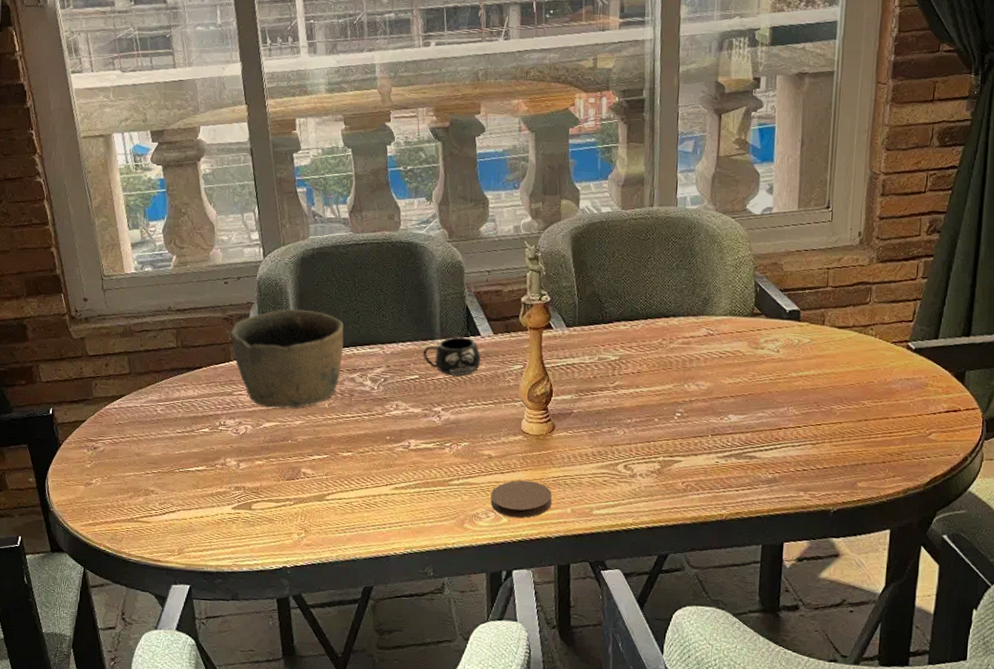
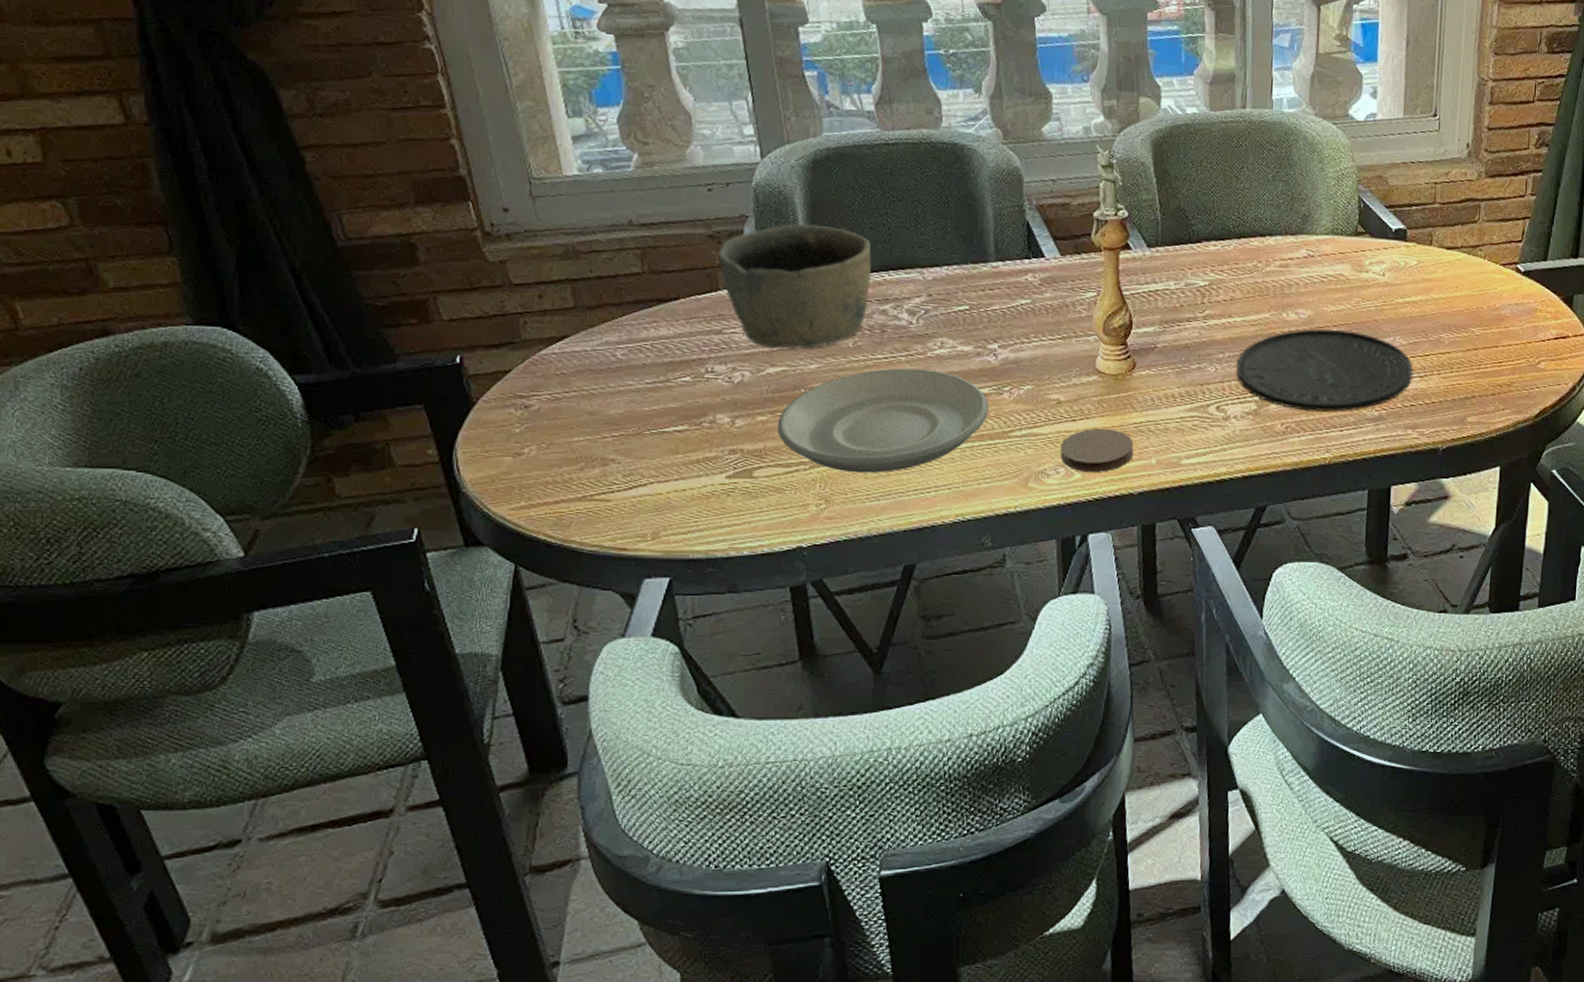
plate: none [271,425,433,511] -> present [778,368,989,473]
mug: present [423,336,481,376] -> none [973,258,1045,306]
plate: none [642,399,805,473] -> present [1236,329,1413,412]

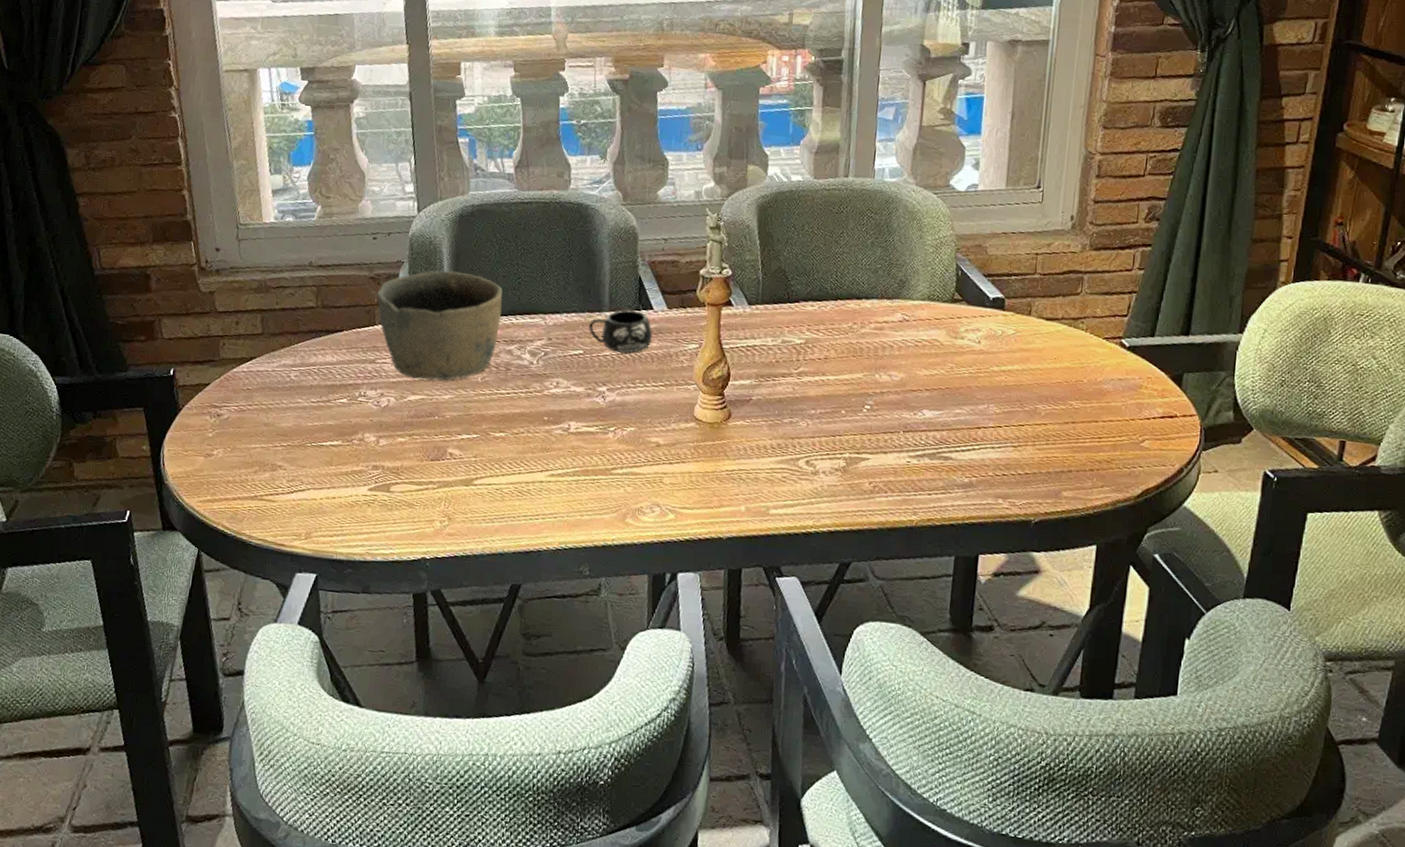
plate: present [778,368,989,473] -> none [413,403,595,498]
mug: none [973,258,1045,306] -> present [588,309,653,353]
coaster: present [1060,428,1134,472] -> none [656,472,725,515]
plate: present [1236,329,1413,412] -> none [827,391,1006,475]

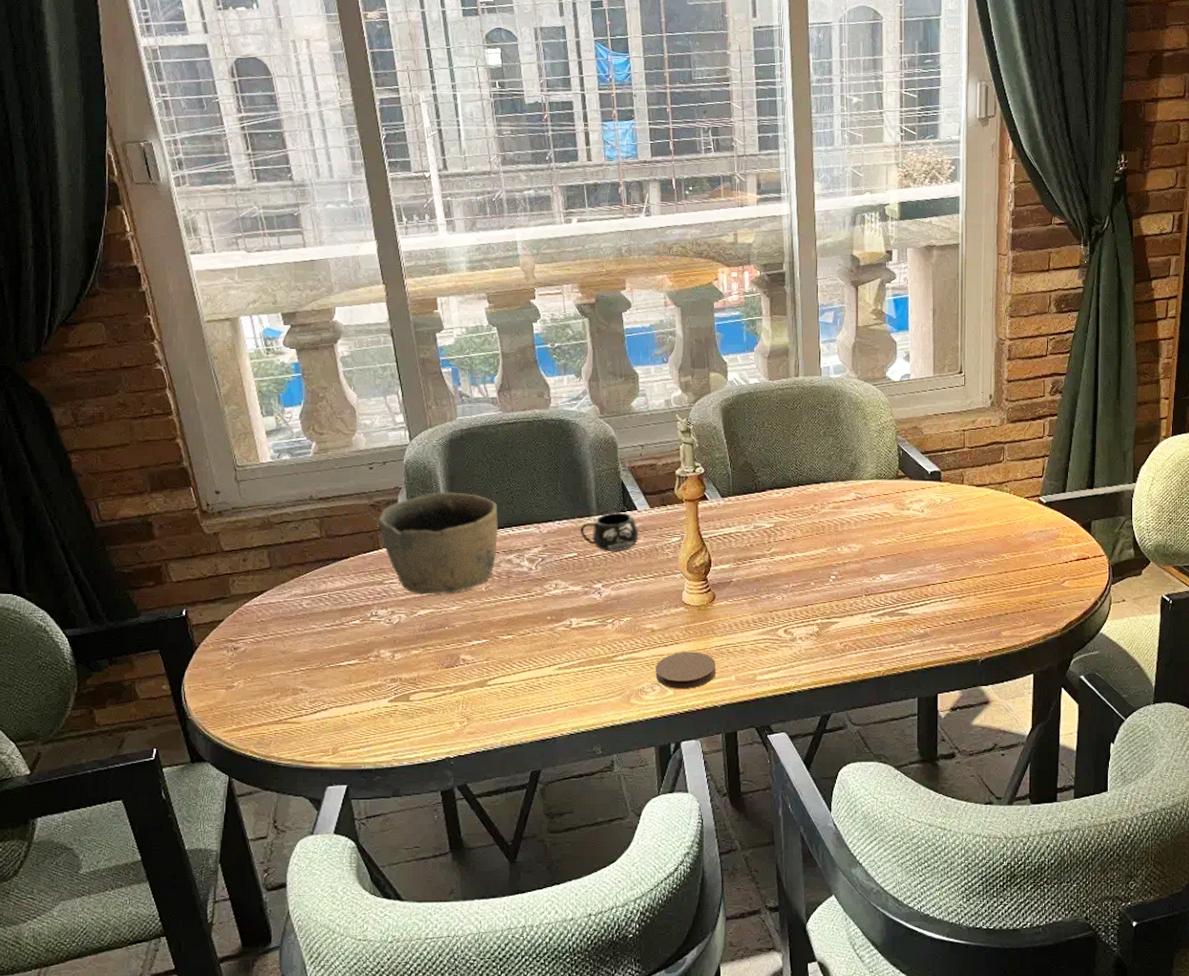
coaster: none [656,472,725,515] -> present [655,651,717,688]

